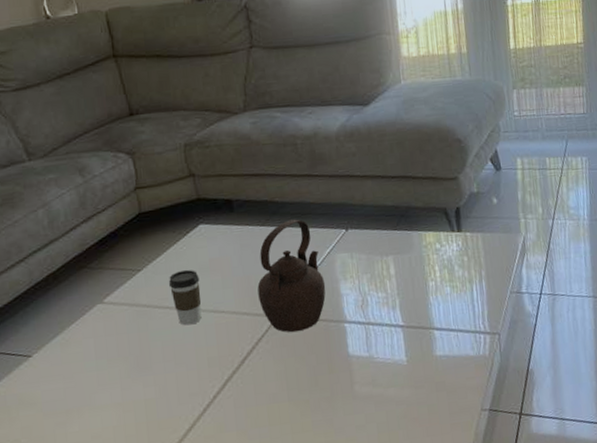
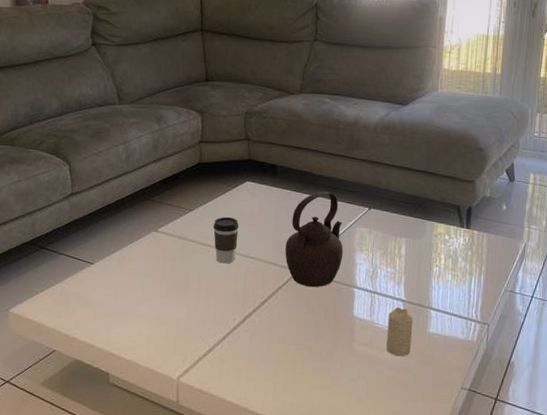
candle: none [387,334,419,390] -> present [386,307,414,357]

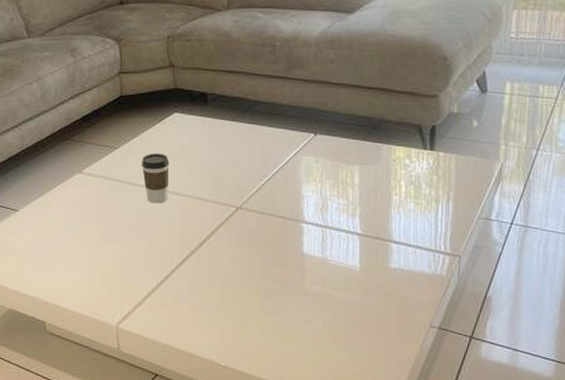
teapot: present [285,191,344,288] -> none [222,118,288,225]
candle: present [386,307,414,357] -> none [342,241,372,295]

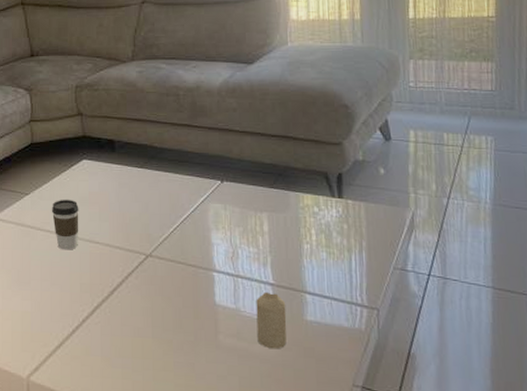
candle: none [342,241,372,295] -> present [256,292,287,349]

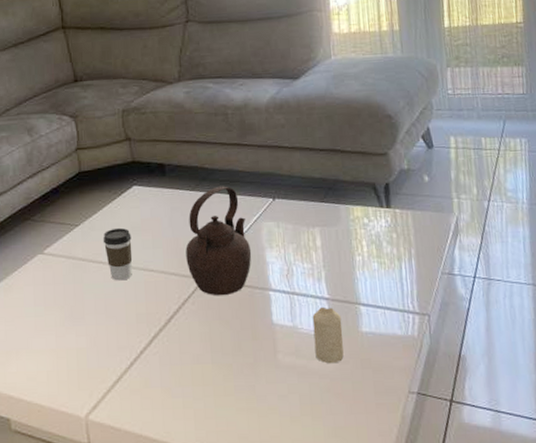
teapot: none [131,165,197,273] -> present [186,186,252,296]

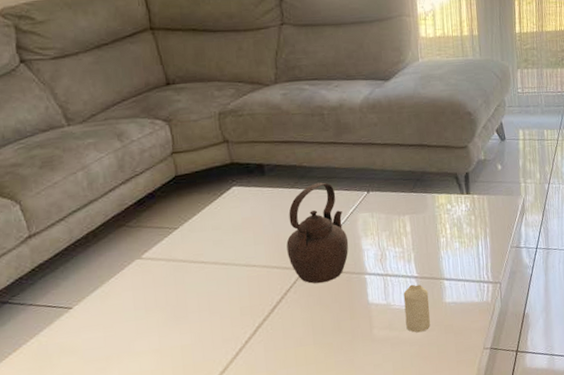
coffee cup: present [102,227,133,281] -> none [203,227,235,279]

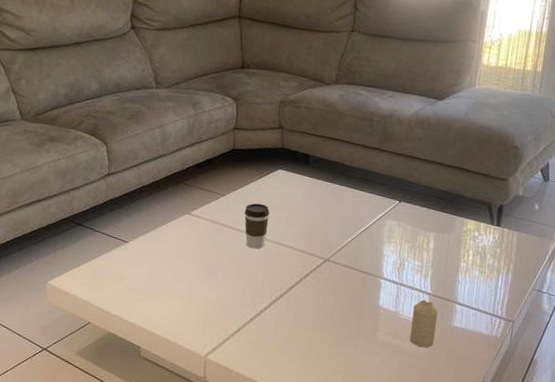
coffee cup: none [203,227,235,279] -> present [244,203,270,249]
teapot: present [286,182,349,284] -> none [313,182,372,276]

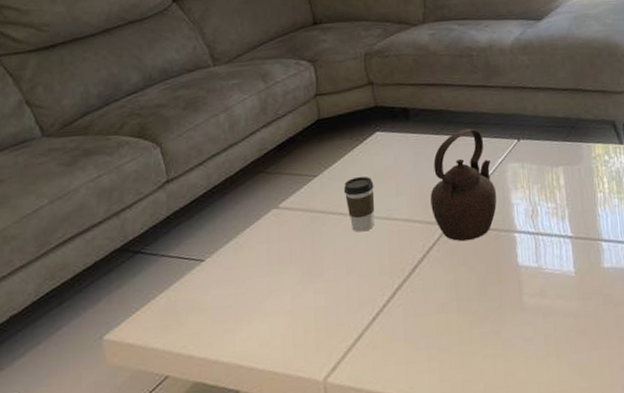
teapot: none [313,182,372,276] -> present [430,128,497,242]
candle: present [410,299,439,348] -> none [556,245,587,302]

